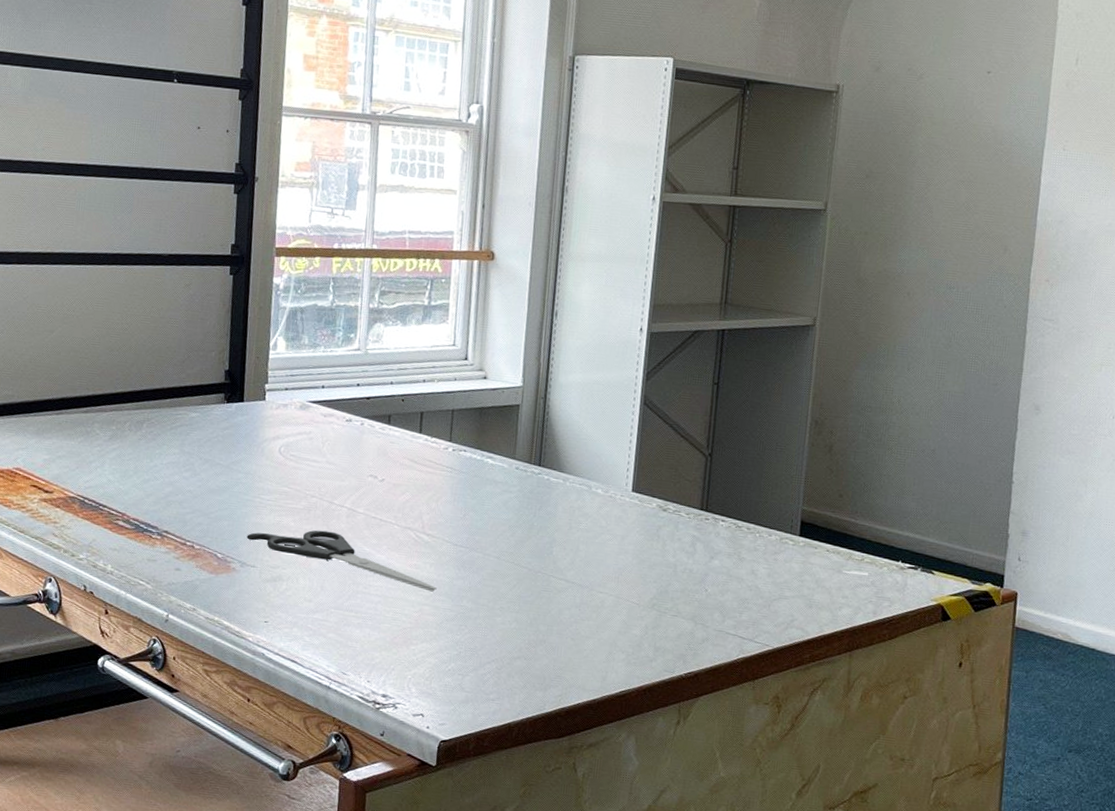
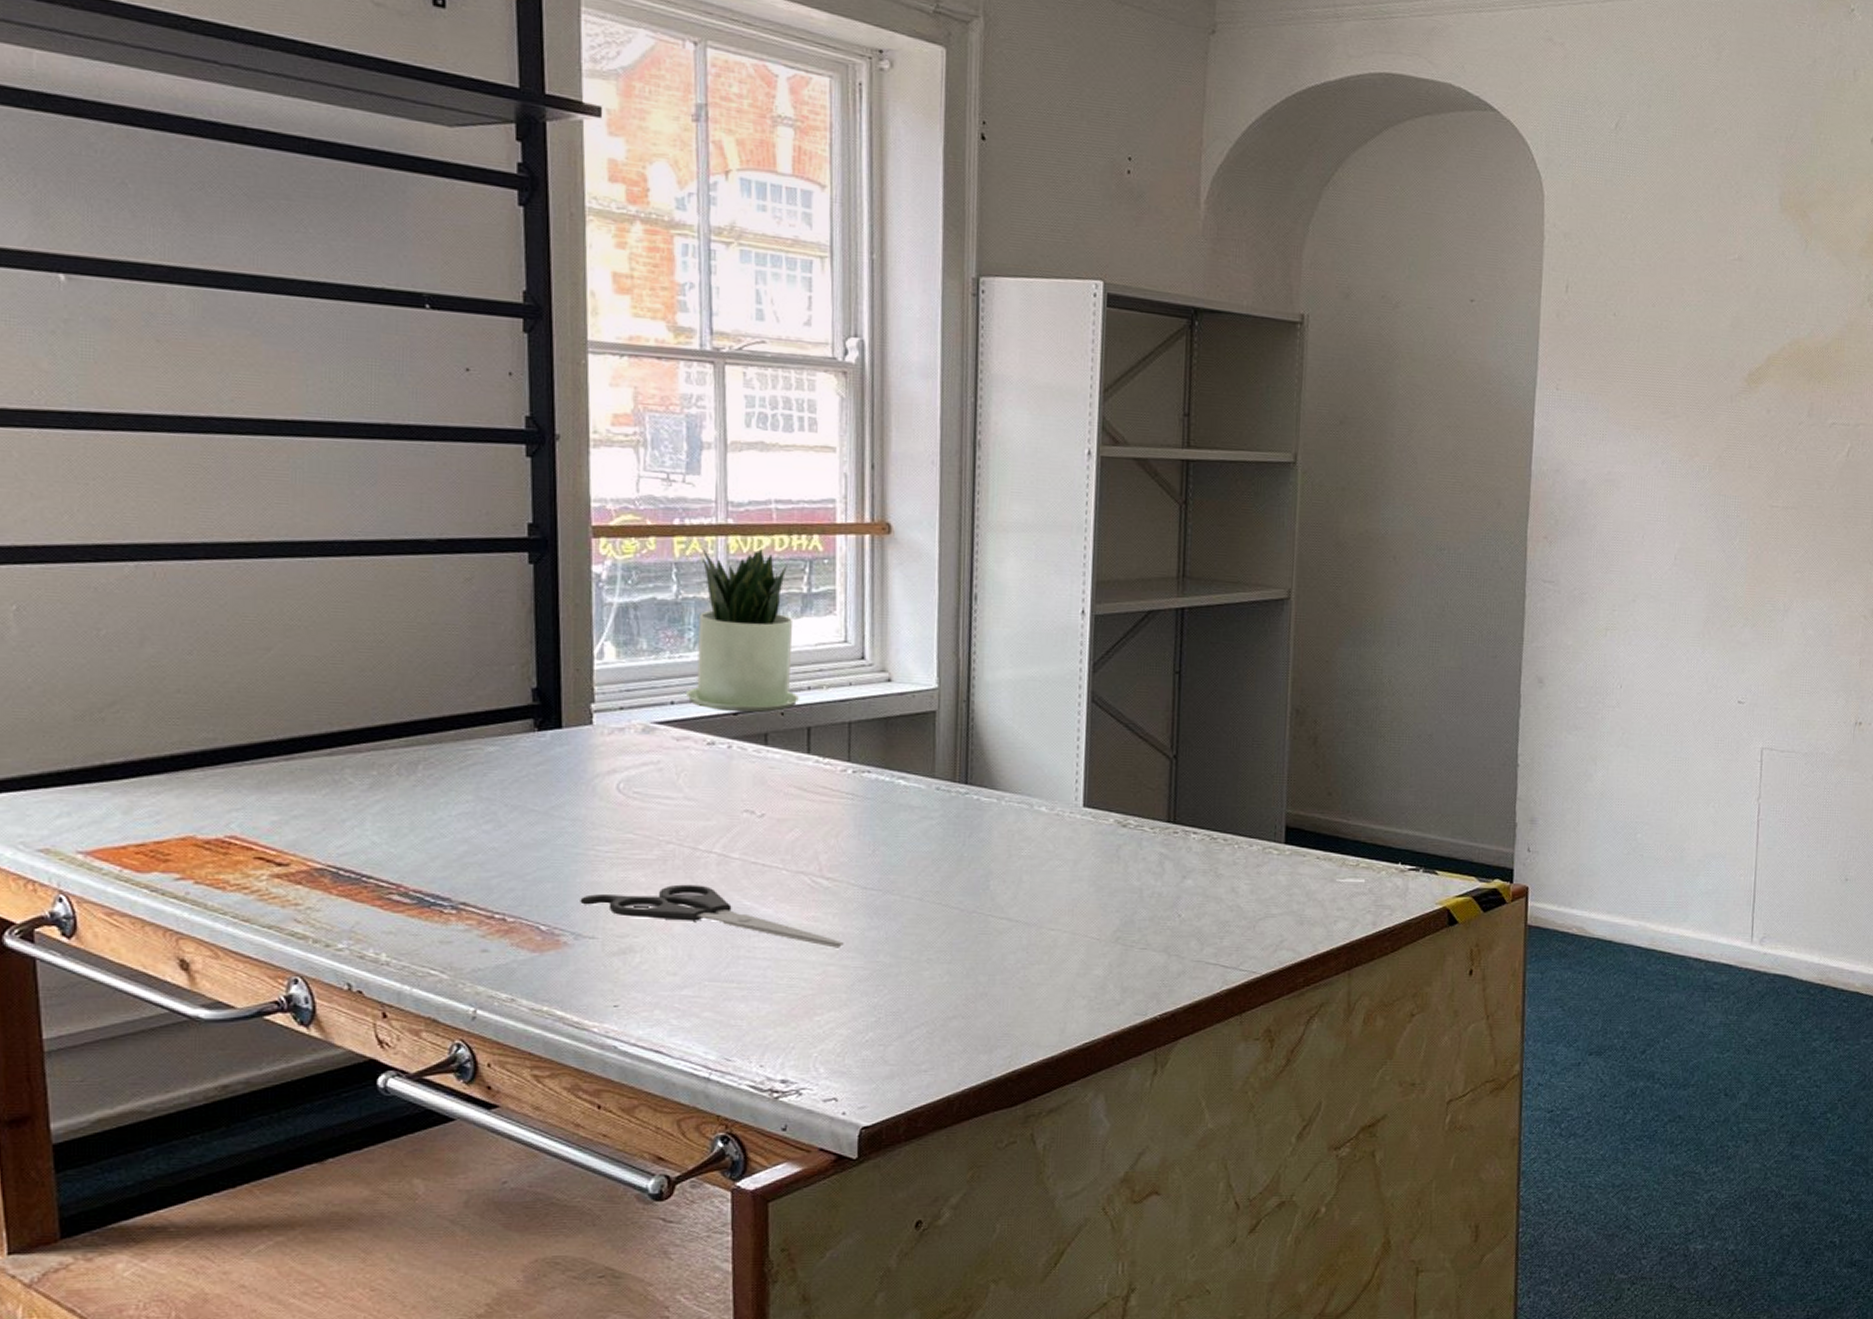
planter: none [333,267,416,399] -> present [686,548,799,713]

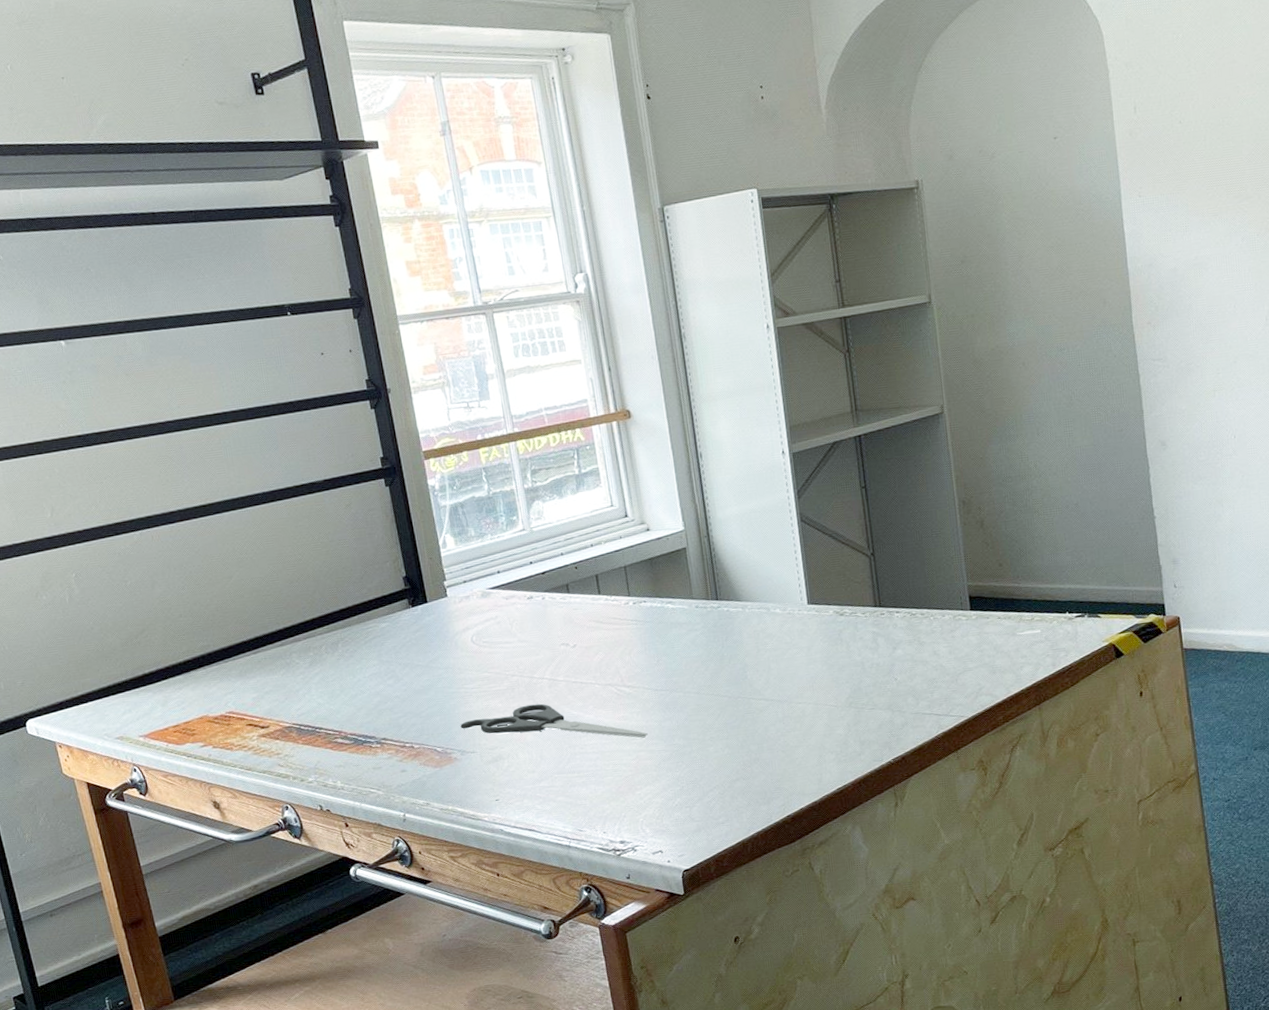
planter: present [686,548,799,713] -> none [500,447,586,573]

